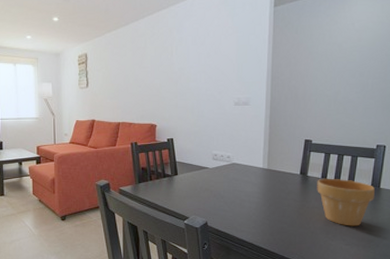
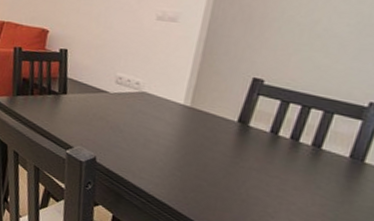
flower pot: present [317,178,375,226] -> none [259,133,355,207]

